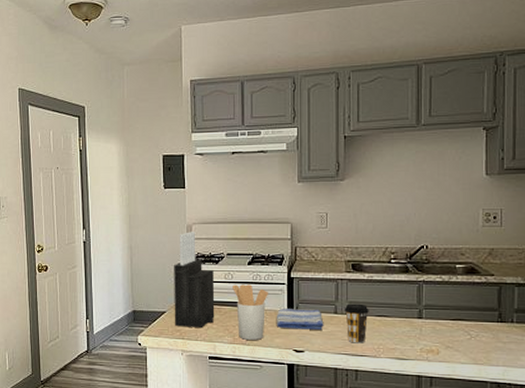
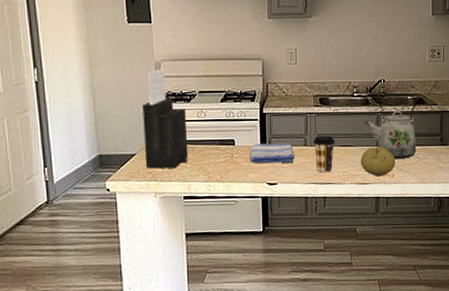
utensil holder: present [232,284,268,340] -> none [205,122,241,177]
fruit: none [399,319,441,353] -> present [361,146,396,177]
kettle: none [403,260,468,335] -> present [364,92,417,160]

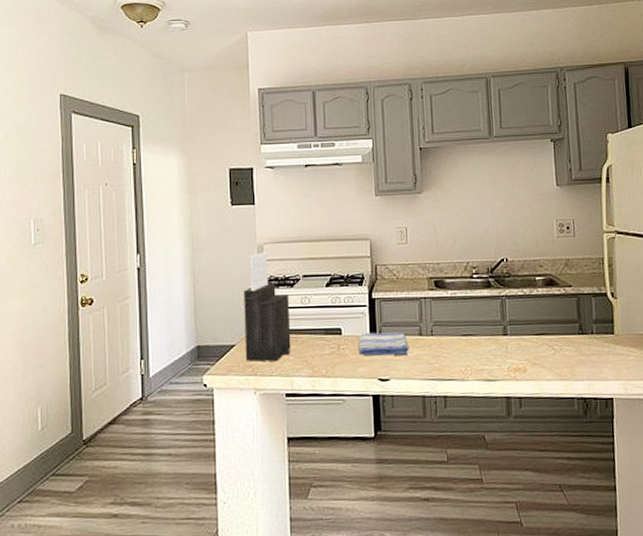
coffee cup: present [313,135,335,173] -> none [428,323,454,367]
fruit: present [361,146,396,177] -> none [485,335,527,372]
kettle: present [364,92,417,160] -> none [486,273,551,351]

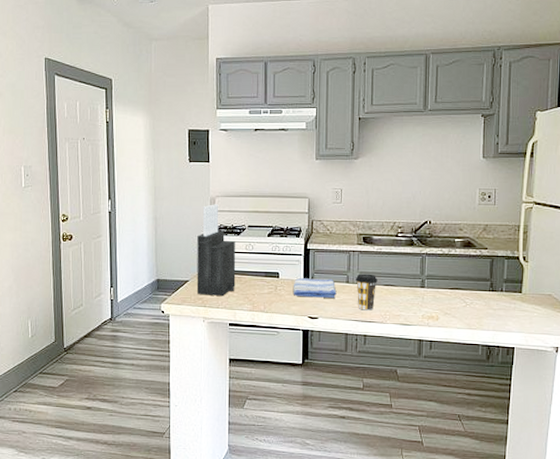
coffee cup: none [428,323,454,367] -> present [355,273,378,311]

